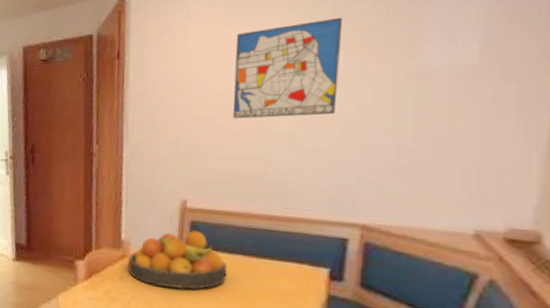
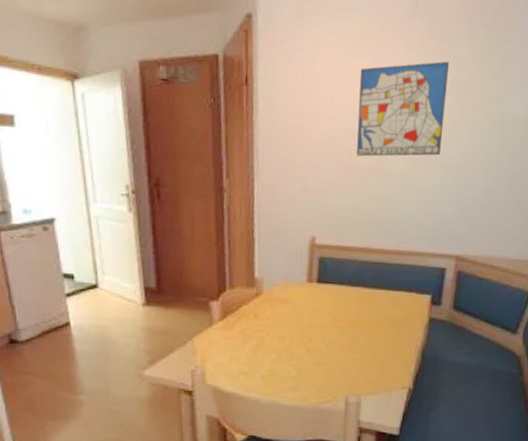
fruit bowl: present [128,230,228,290] -> none [261,265,351,322]

